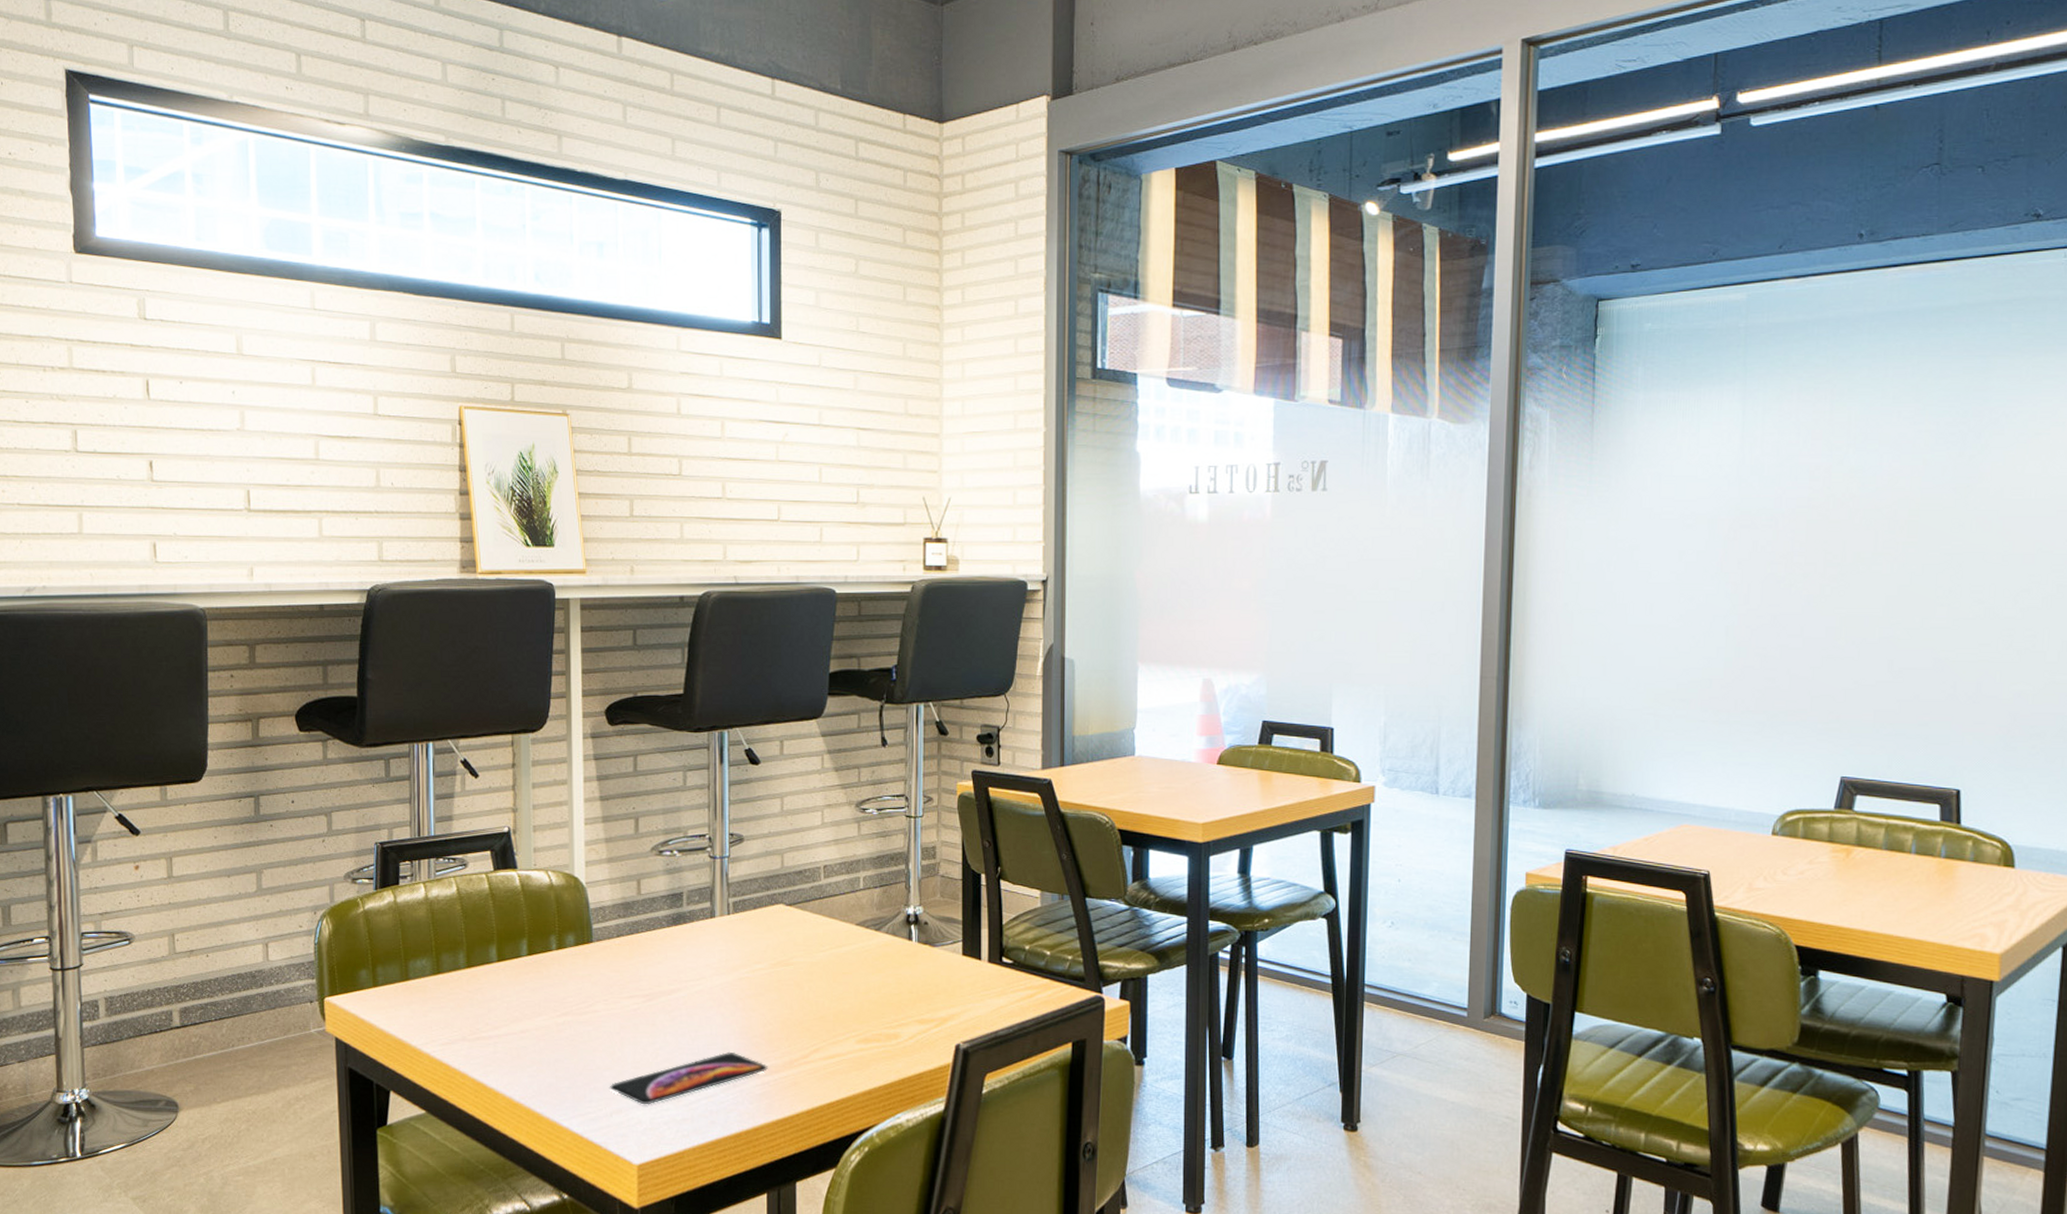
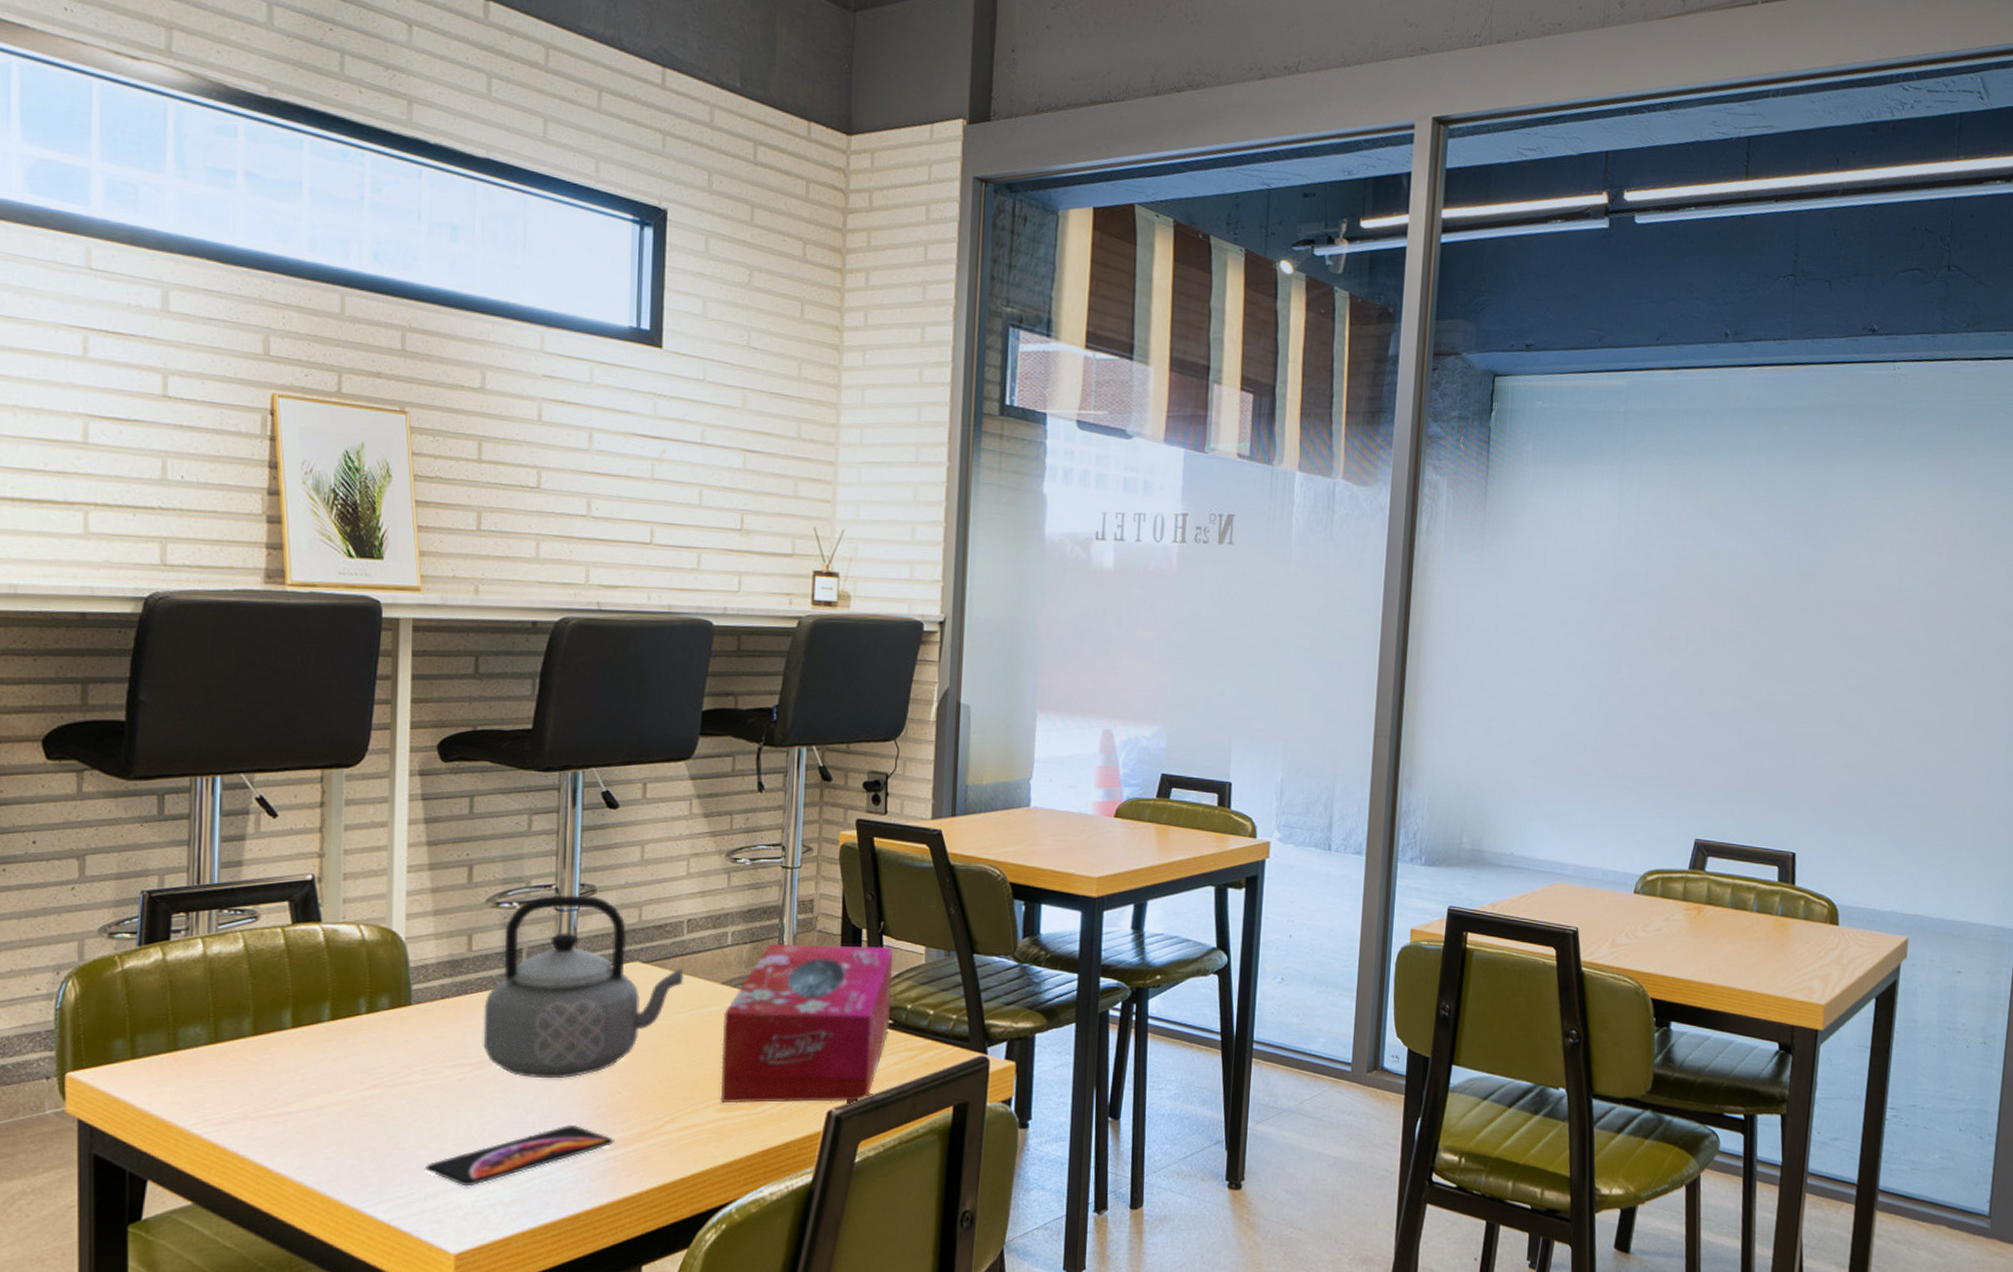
teapot: none [653,843,822,1010] -> present [483,895,684,1079]
tissue box: none [858,888,1010,1037] -> present [720,944,893,1104]

